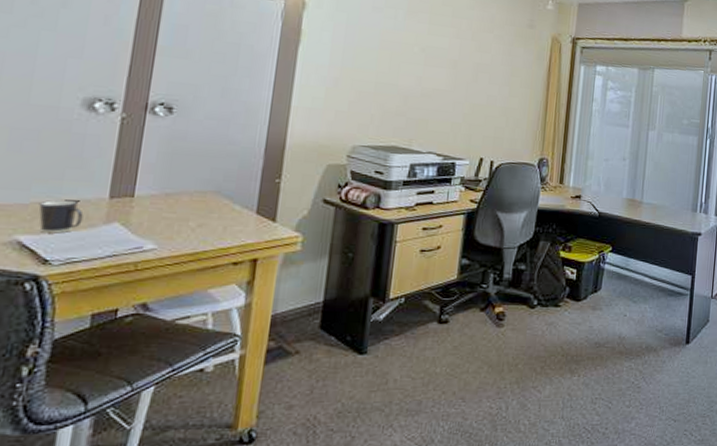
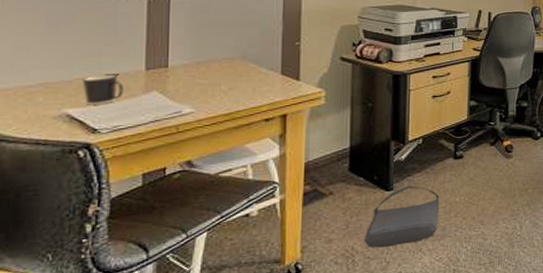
bag: none [328,350,418,419] -> present [363,185,440,248]

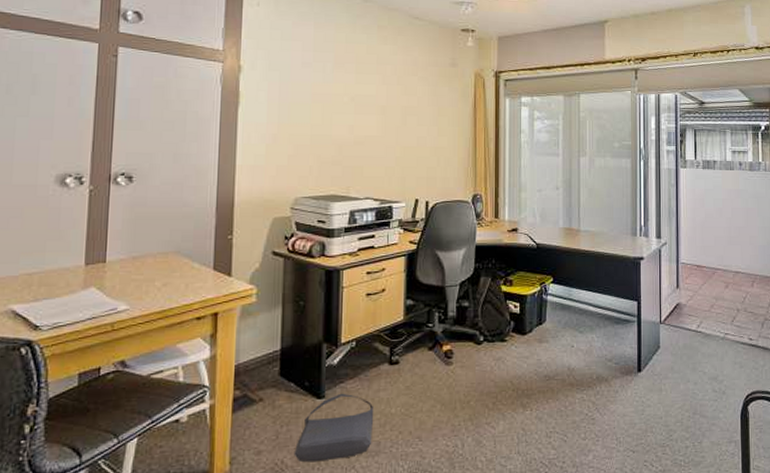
mug: present [82,74,124,105] -> none [27,269,65,301]

